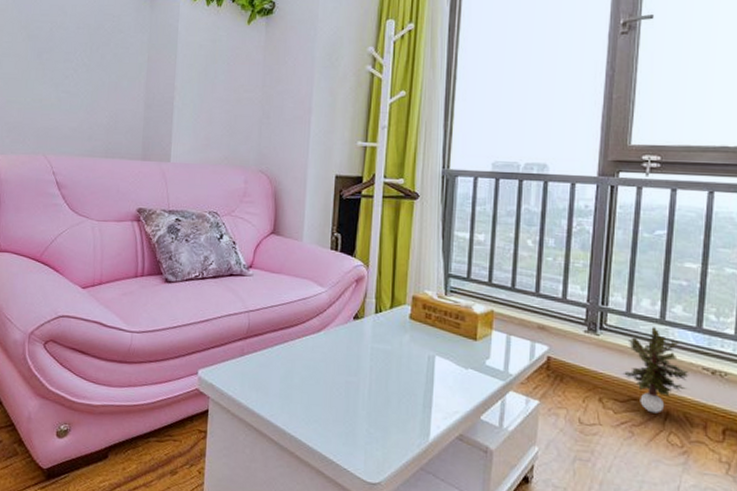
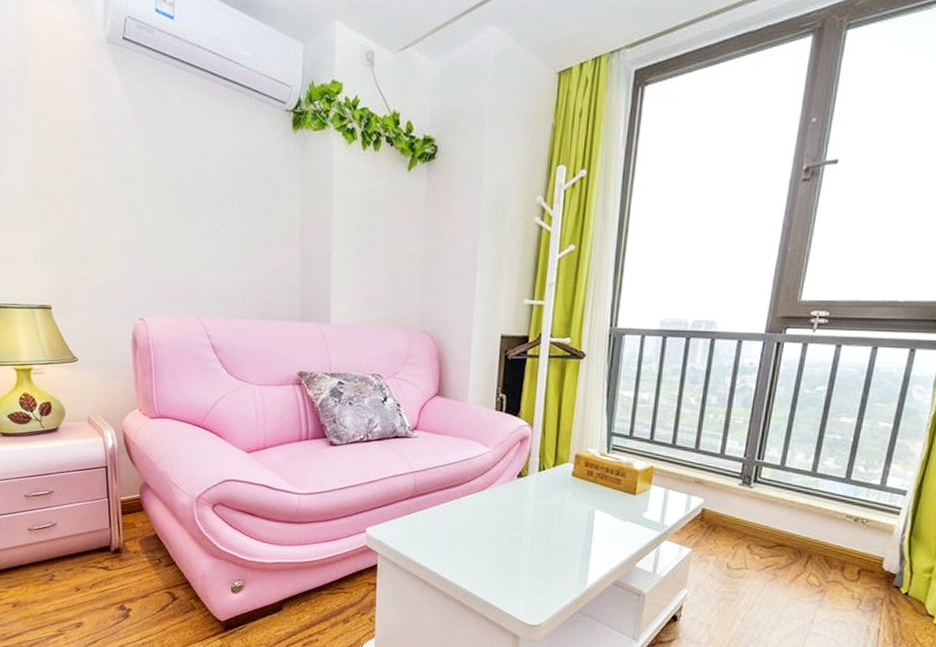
potted plant: present [623,327,689,414] -> none [771,479,834,558]

